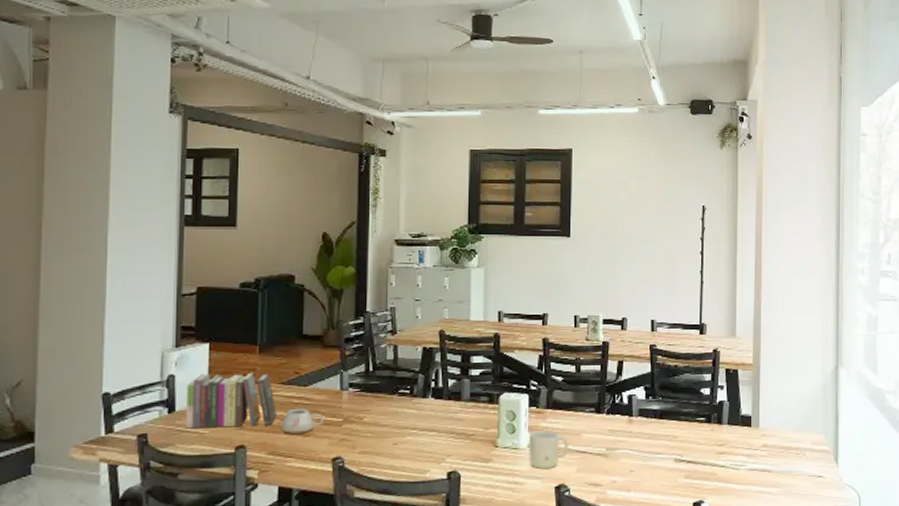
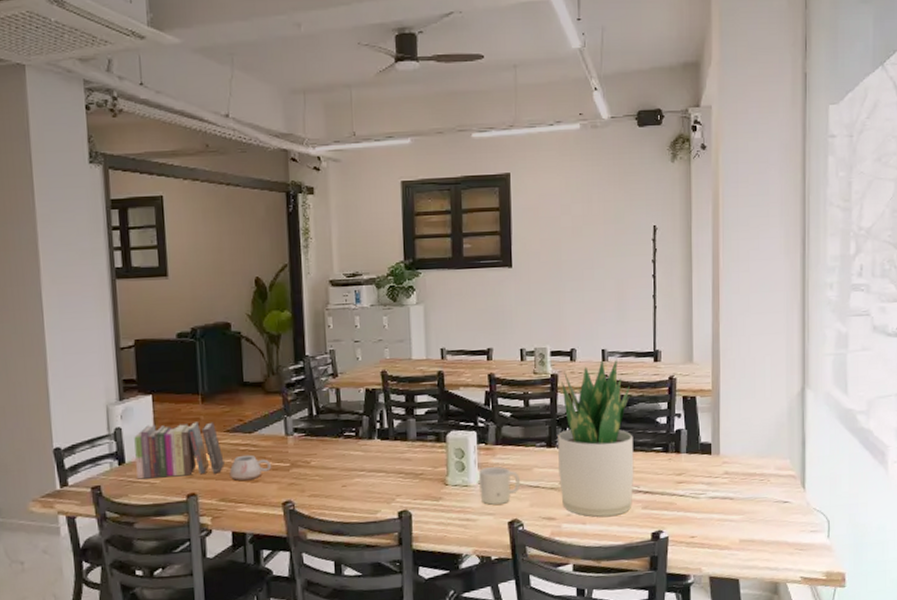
planter: none [606,330,678,485] -> present [558,359,634,517]

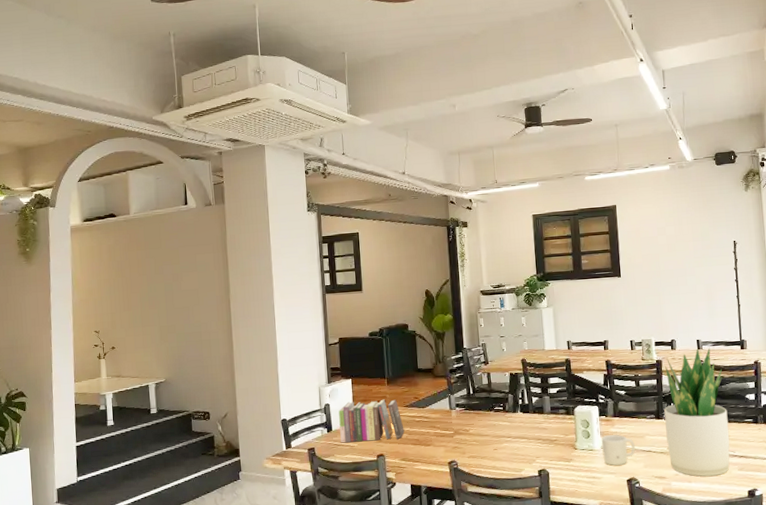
cup: present [229,454,272,480] -> none [408,424,440,444]

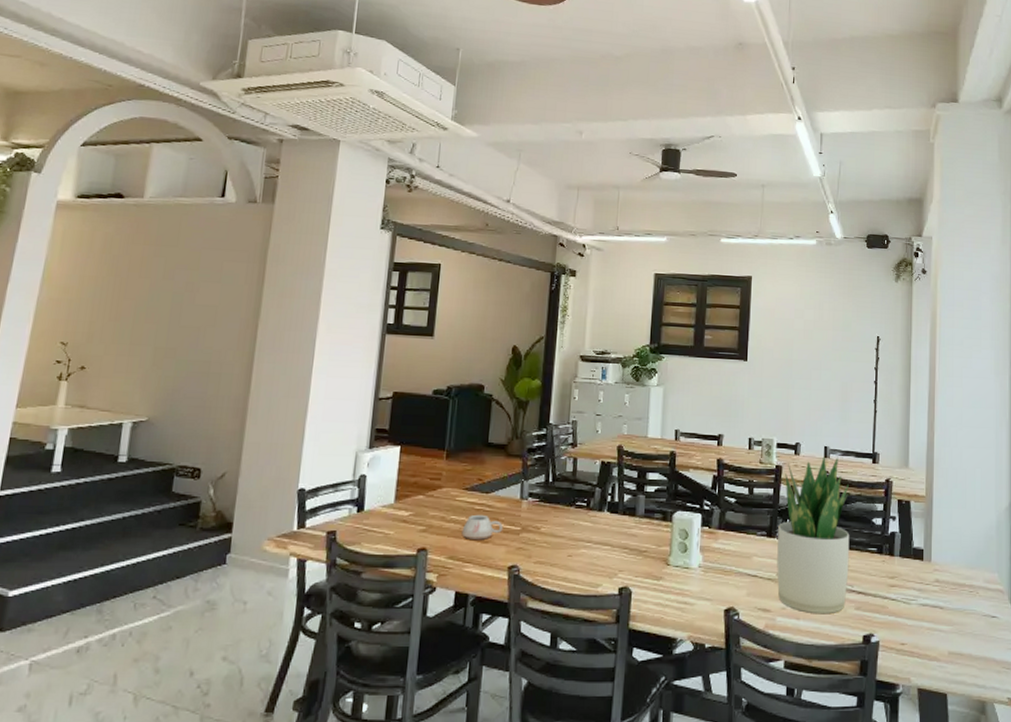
books: present [338,399,405,443] -> none [373,475,459,530]
cup: none [408,424,440,444] -> present [461,514,504,540]
mug: present [601,434,635,466] -> none [699,551,739,590]

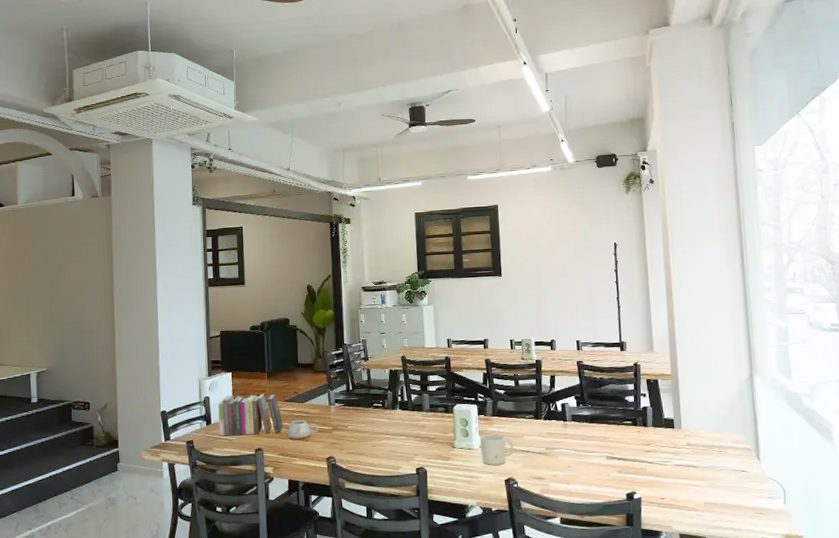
books: none [373,475,459,530] -> present [218,393,283,437]
mug: none [699,551,739,590] -> present [480,434,514,465]
planter: present [777,457,850,615] -> none [543,348,609,479]

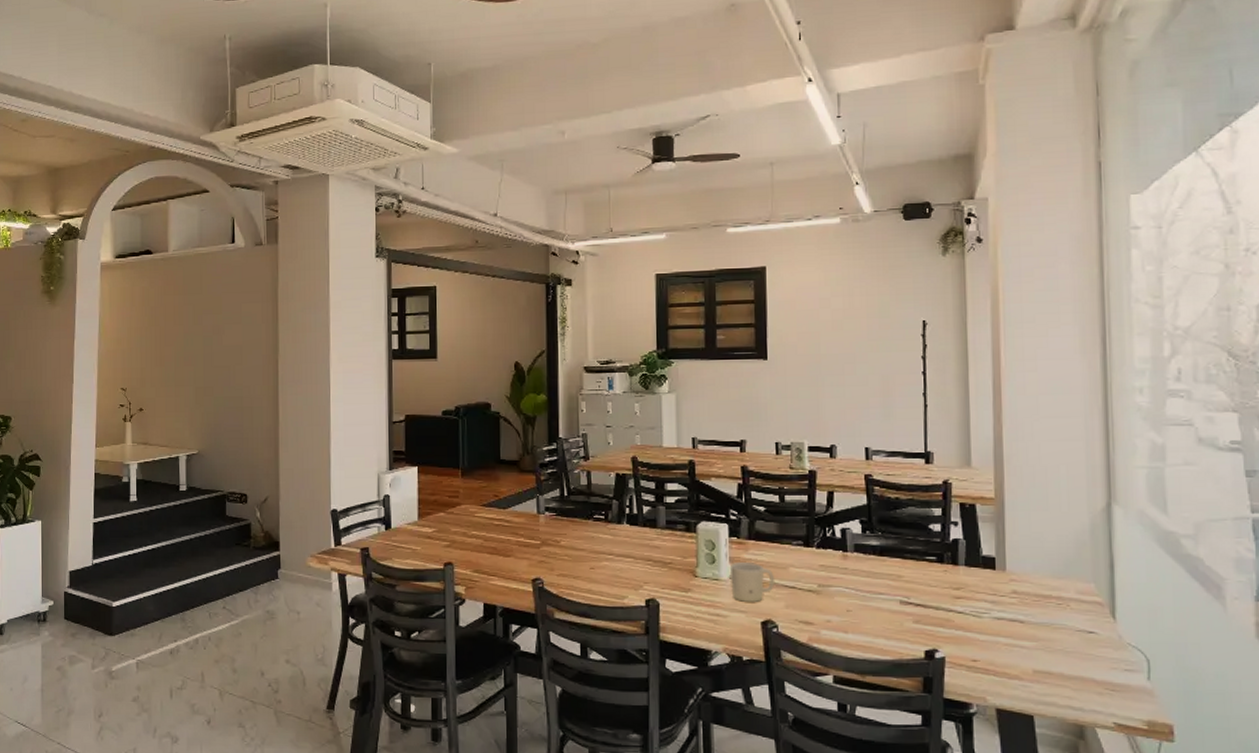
books: present [218,393,283,437] -> none [400,494,479,545]
cup: present [287,419,319,439] -> none [484,529,524,554]

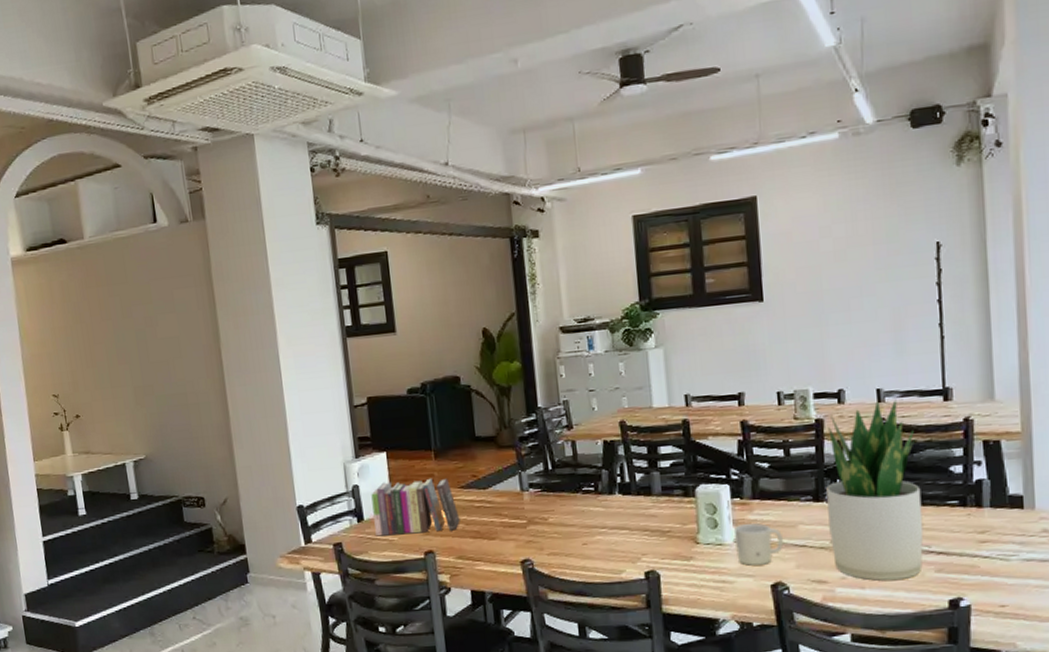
books: none [400,494,479,545] -> present [371,478,460,537]
planter: none [816,459,904,628] -> present [826,399,924,581]

